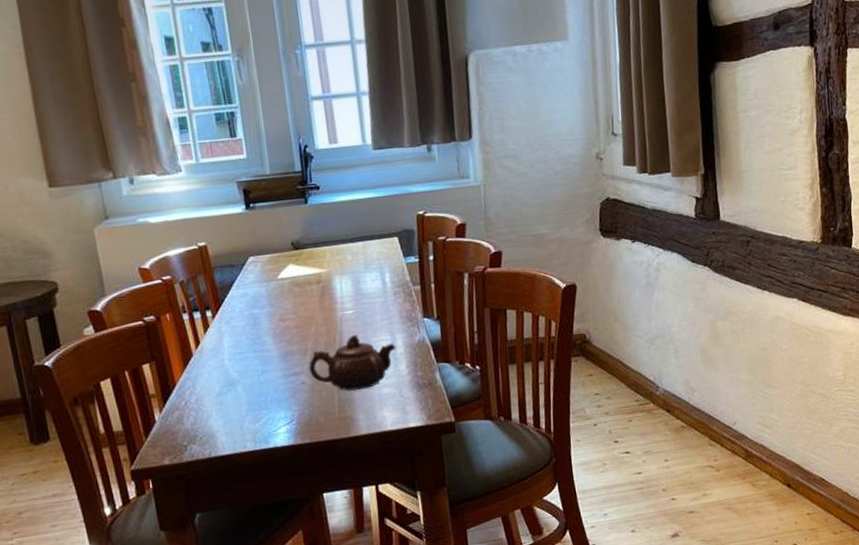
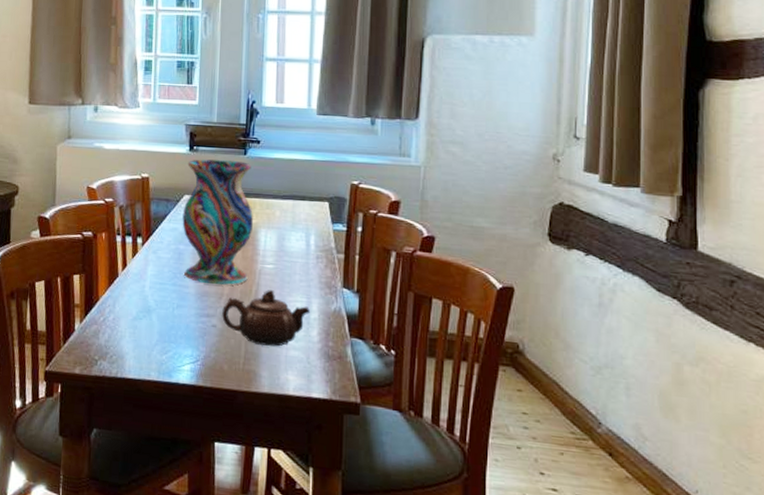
vase: none [246,211,330,343] -> present [182,159,254,285]

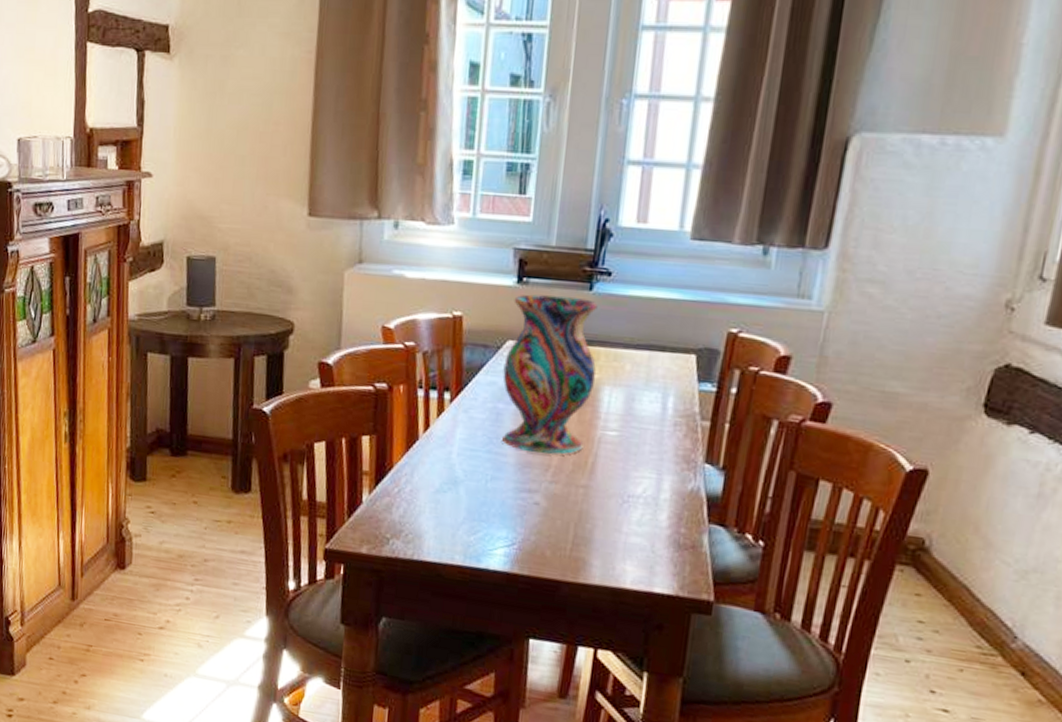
teapot: present [222,290,311,347] -> none [547,462,661,531]

